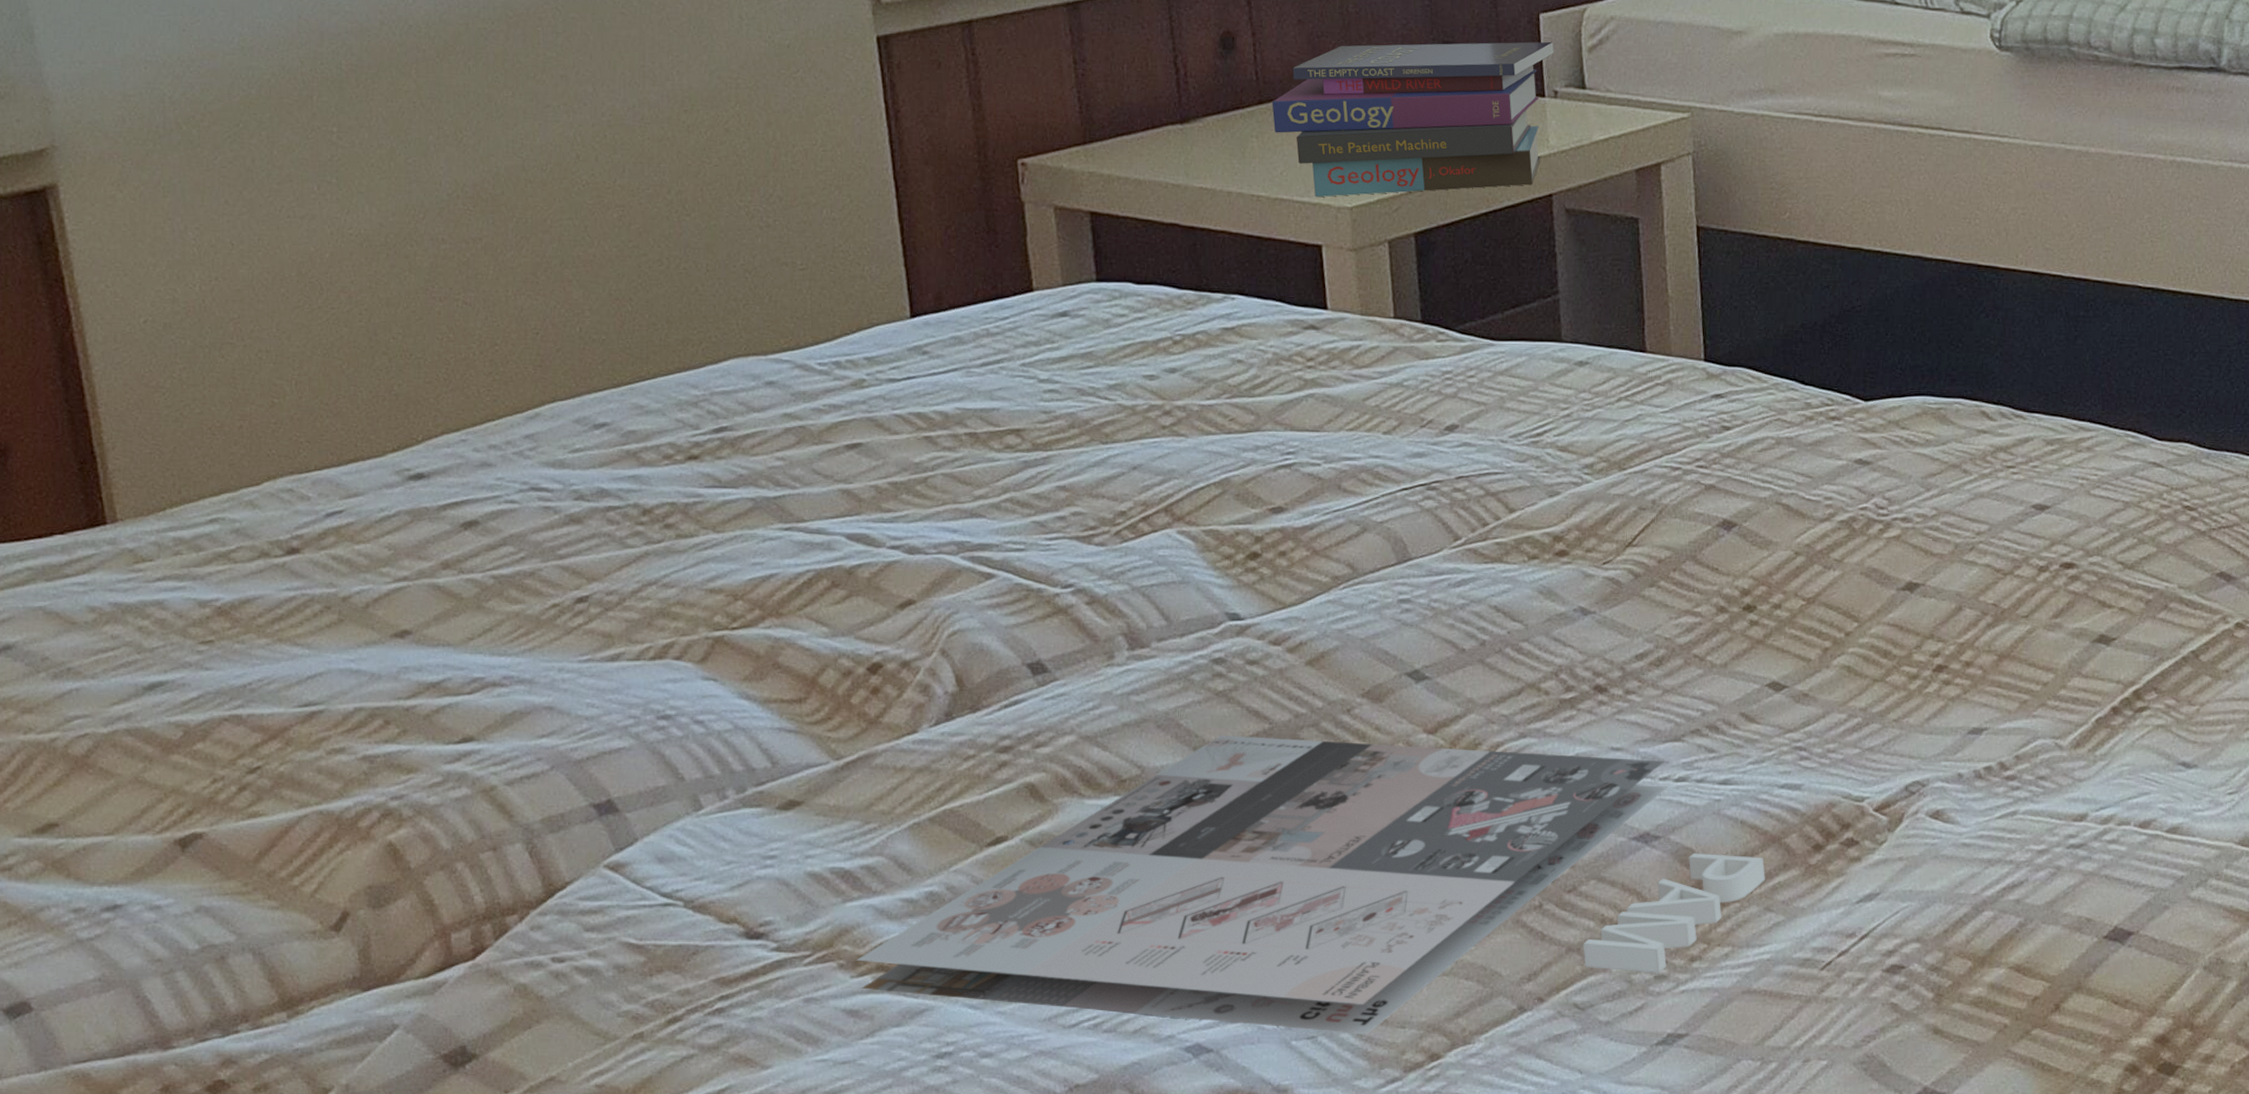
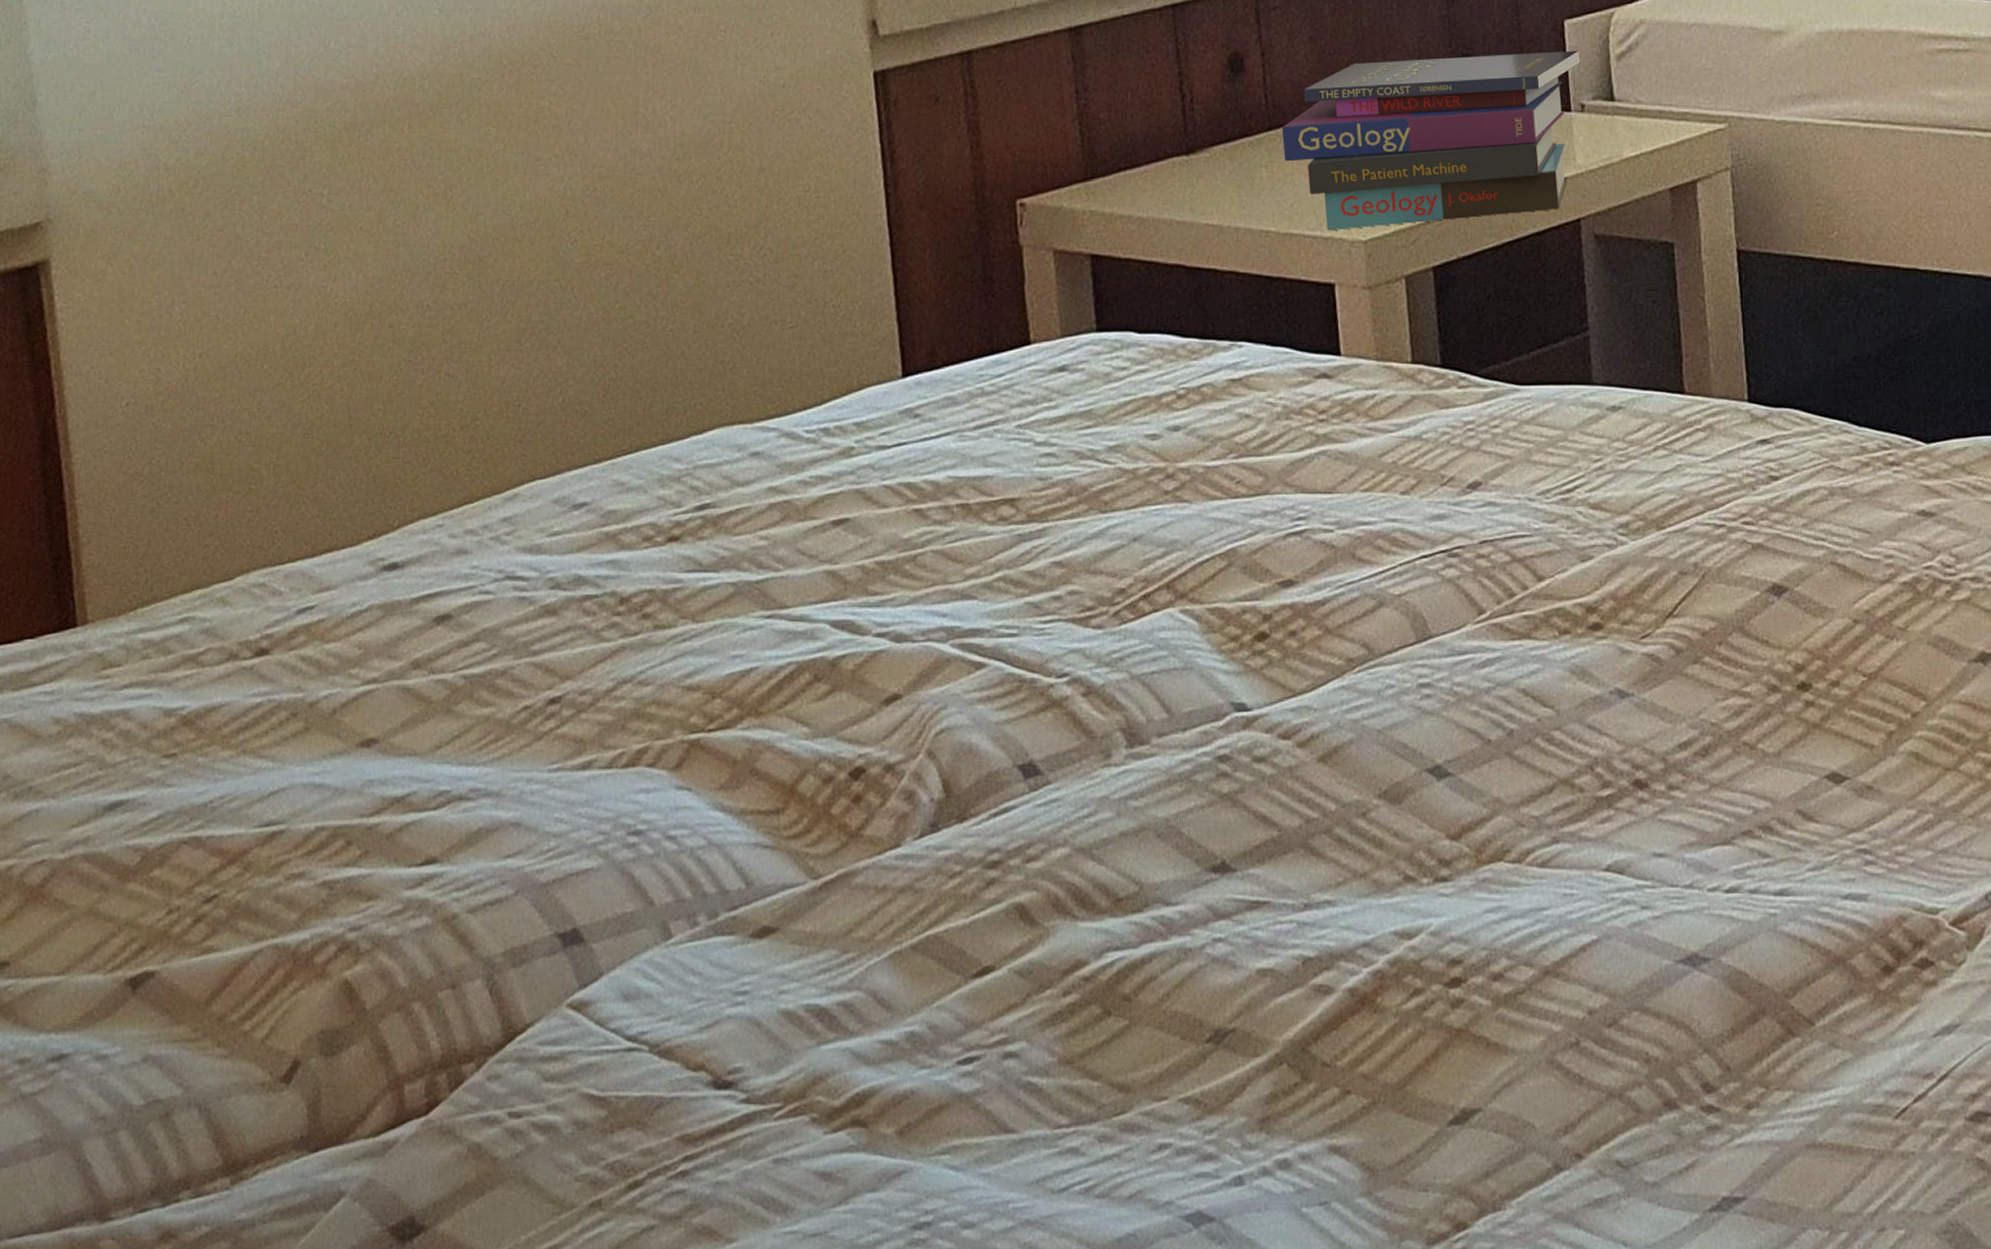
magazine: present [857,735,1765,1035] -> none [831,844,1829,1200]

